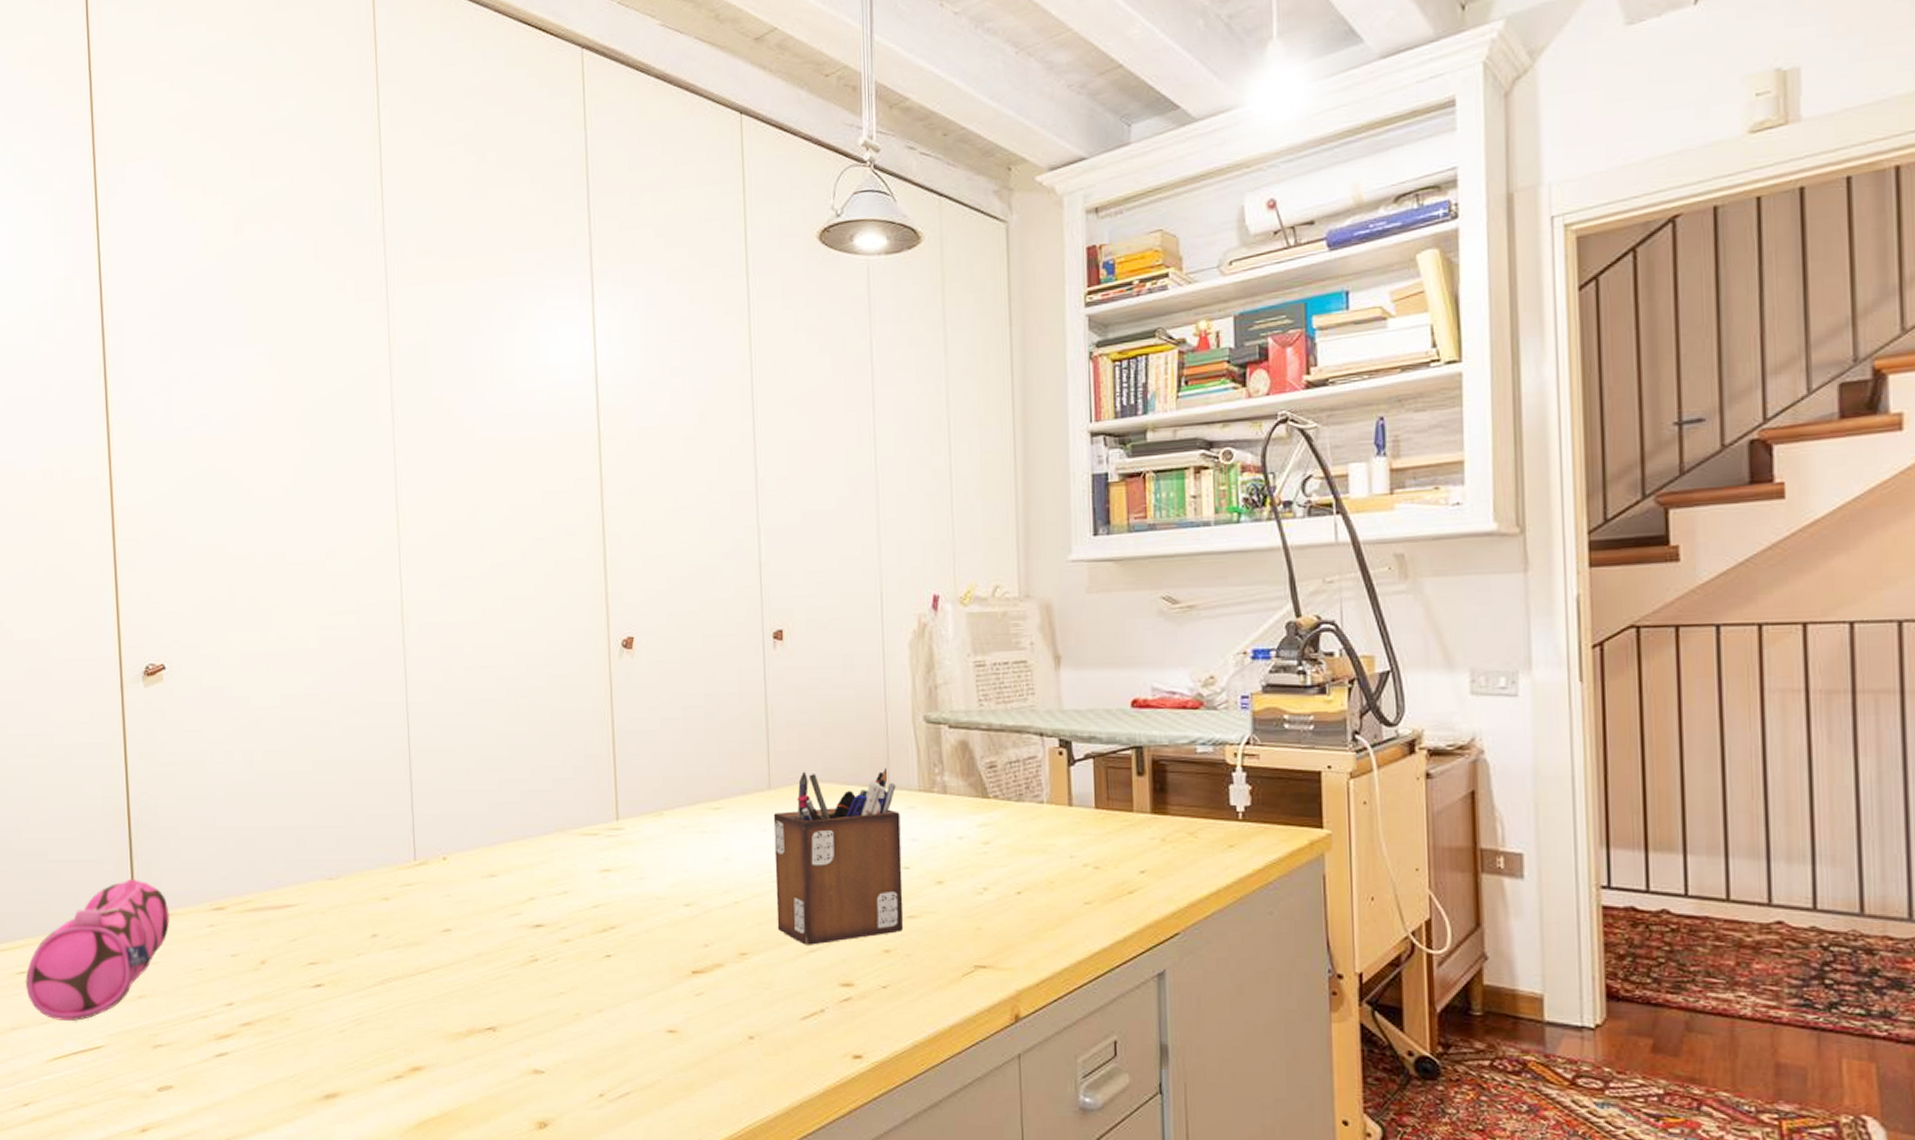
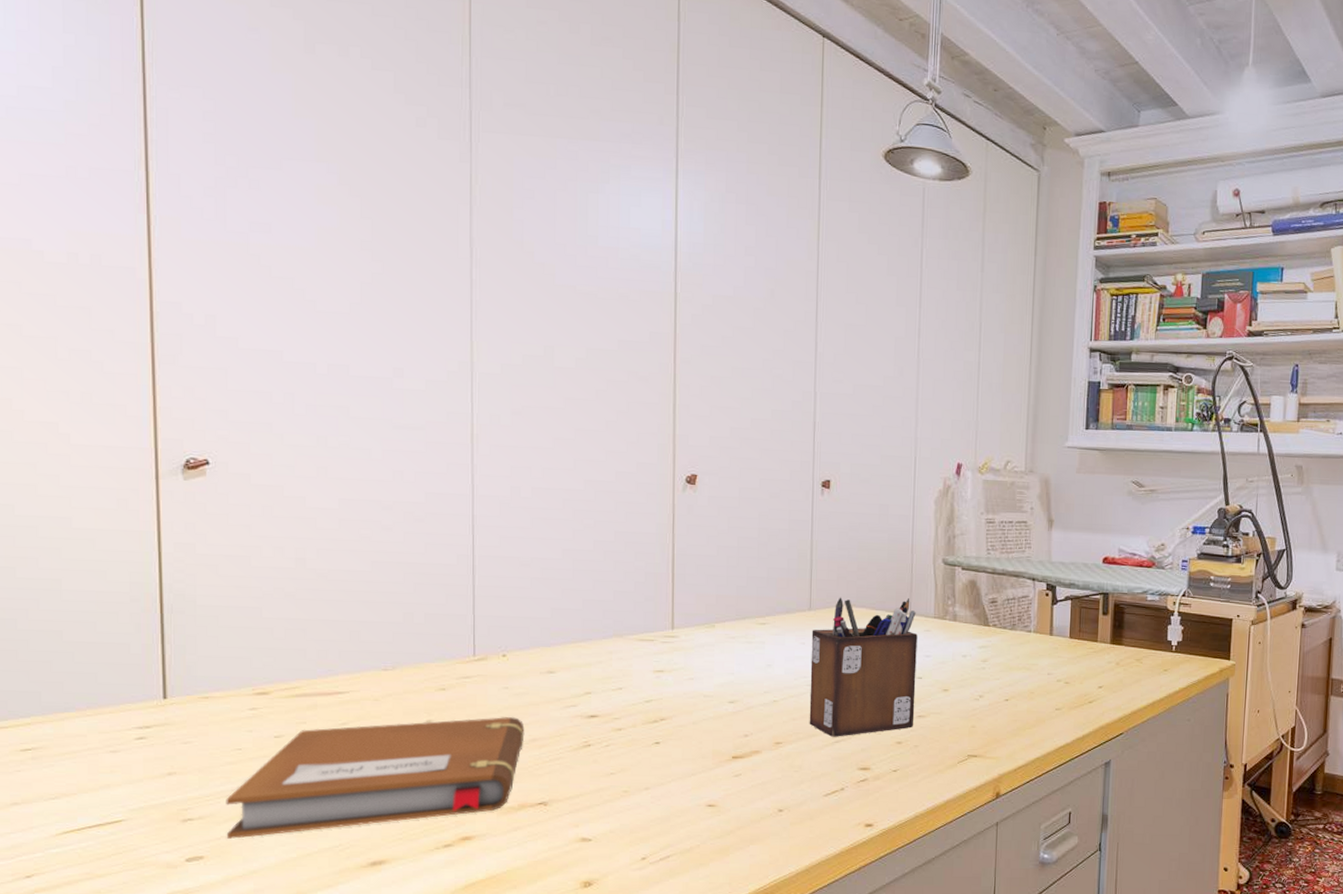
pencil case: present [26,878,170,1022] -> none [31,662,206,797]
notebook: none [190,929,469,1067] -> present [226,717,525,839]

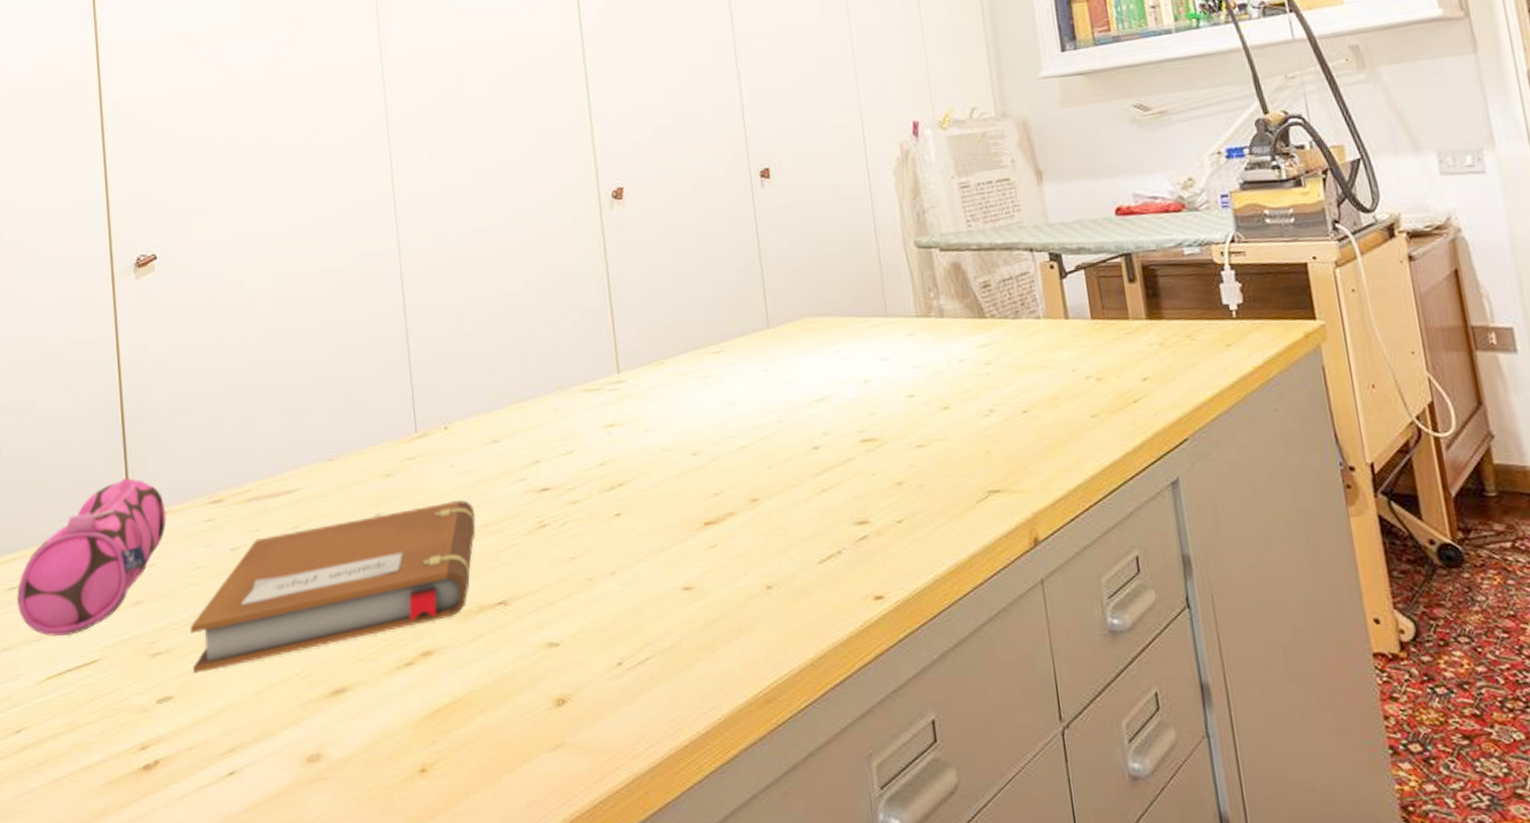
pencil case: none [31,662,206,797] -> present [17,477,167,637]
desk organizer: present [809,597,918,737] -> none [774,295,913,485]

